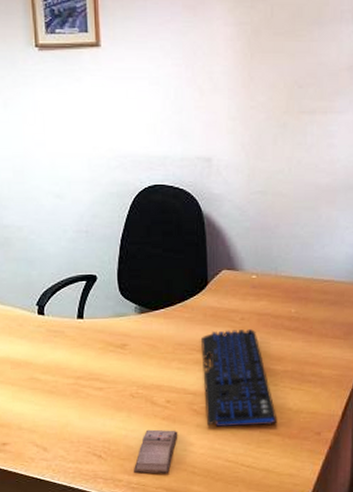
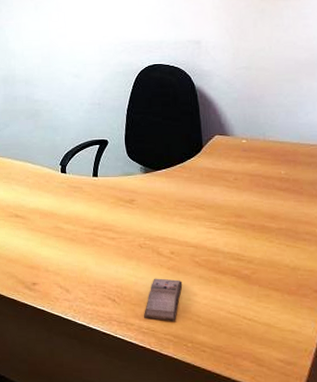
keyboard: present [201,329,278,427] -> none [199,189,276,281]

